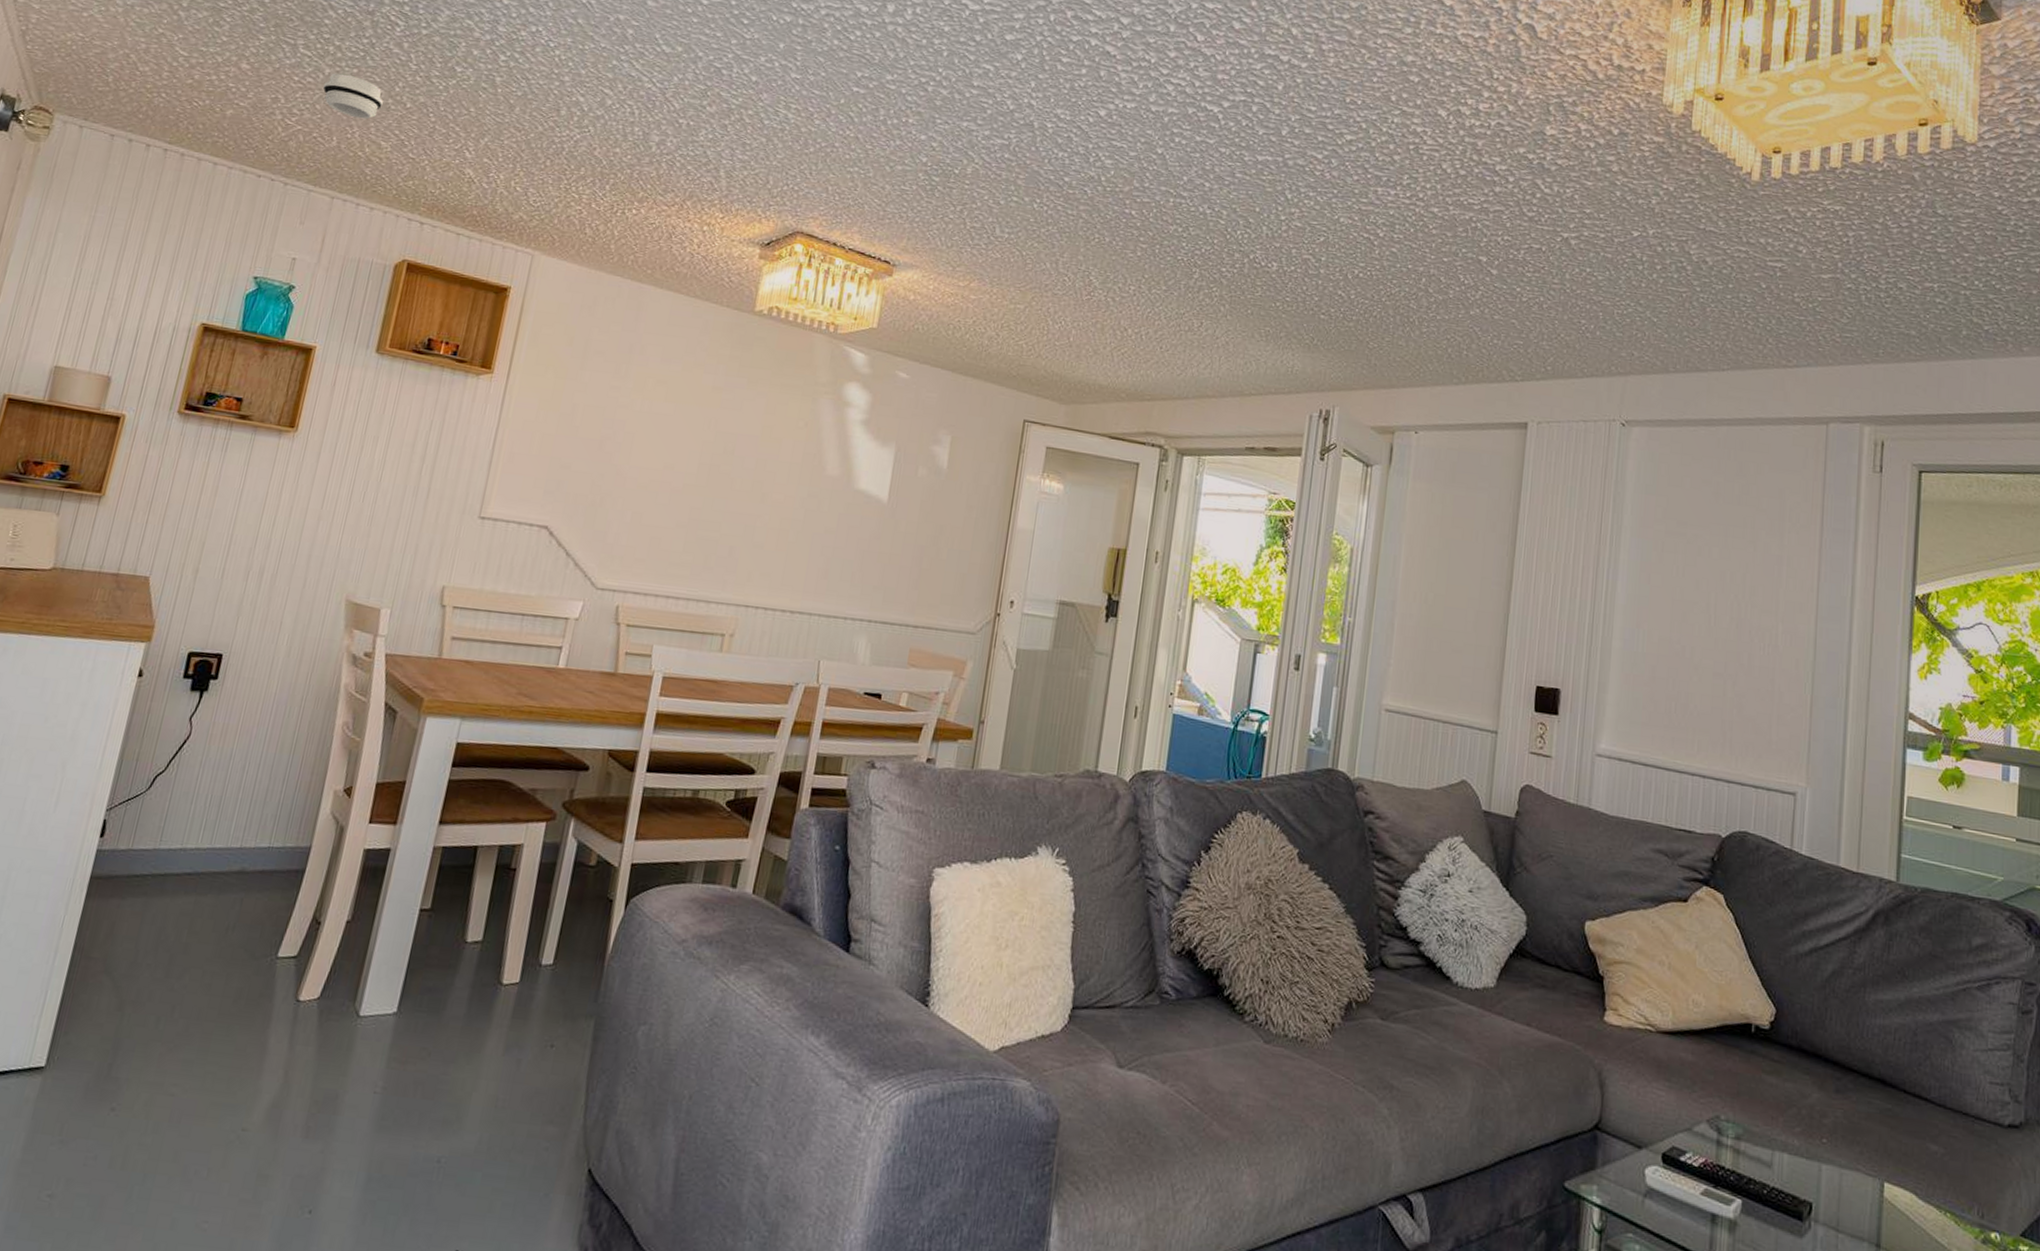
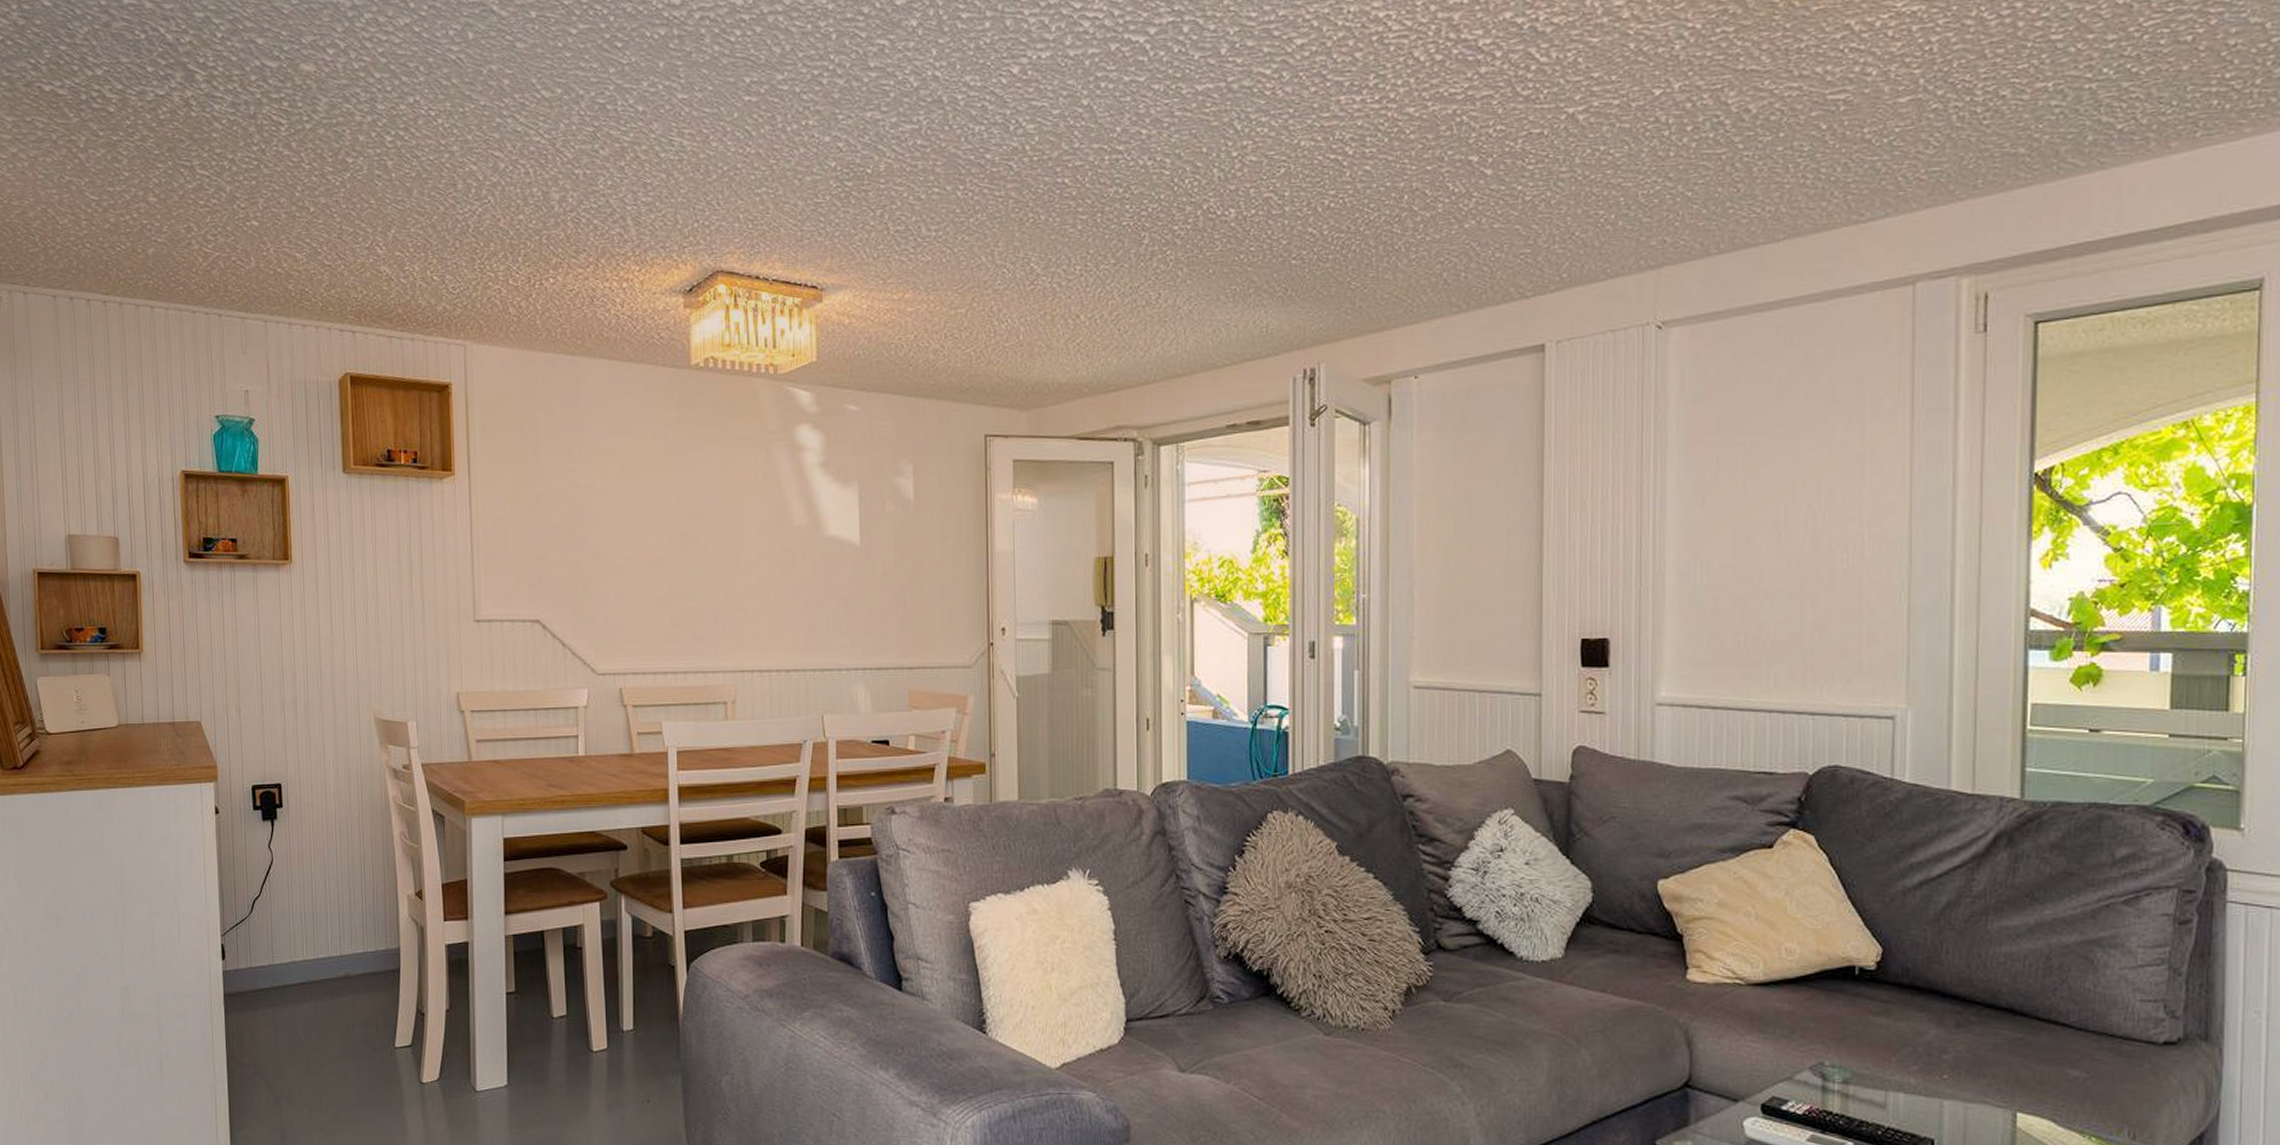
smoke detector: present [323,73,384,120] -> none [228,188,288,234]

